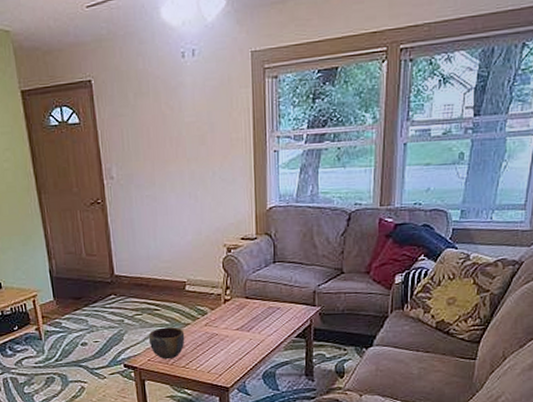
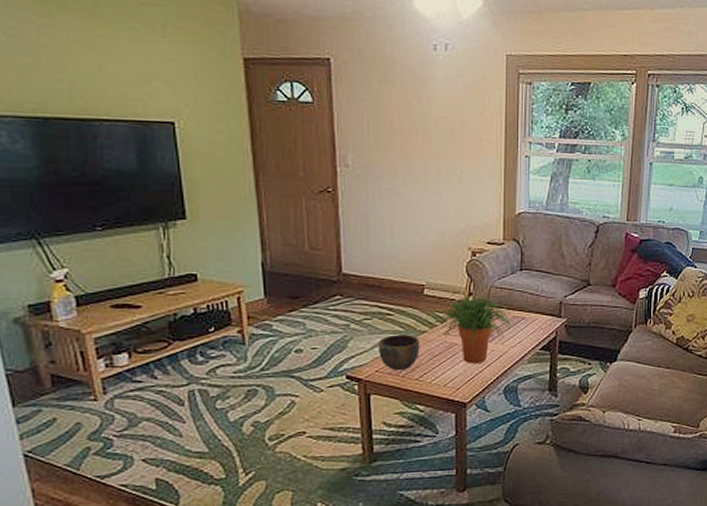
potted plant: none [198,289,266,352] -> present [436,296,511,363]

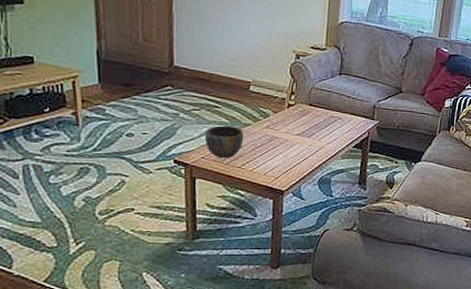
potted plant: present [436,296,511,363] -> none [260,95,328,156]

